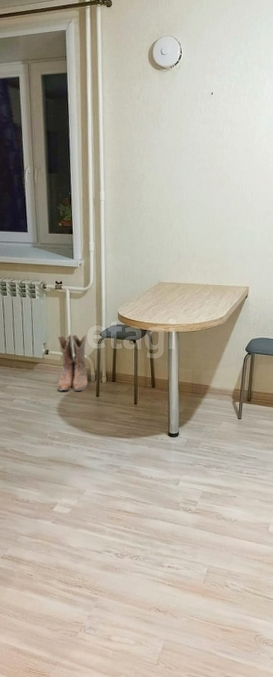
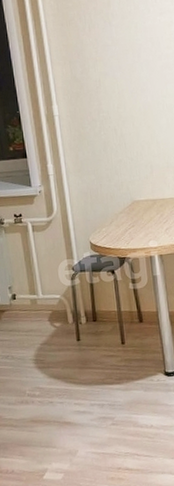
boots: present [57,334,89,392] -> none [24,272,66,340]

